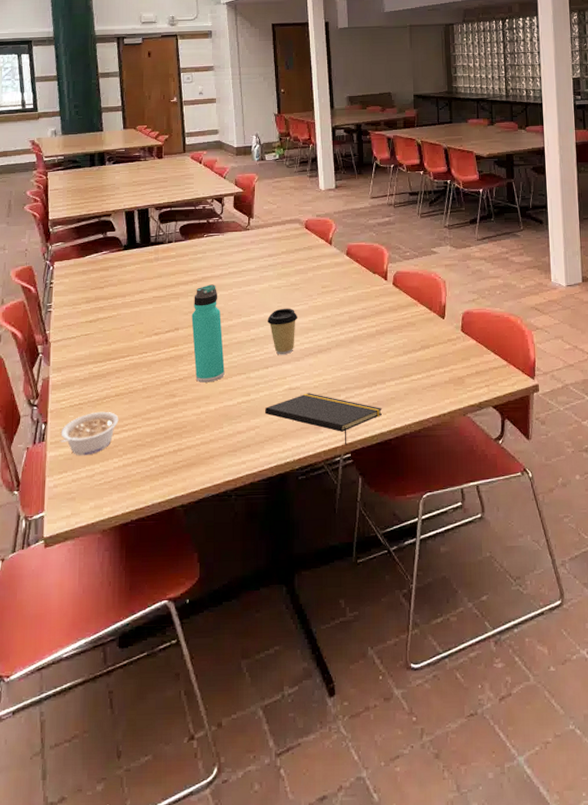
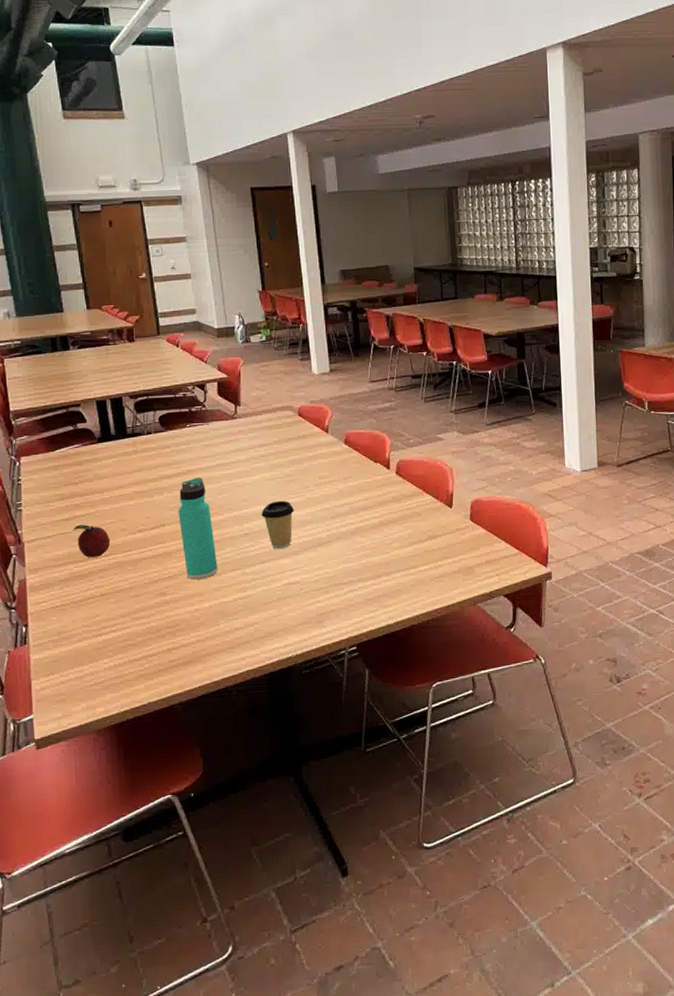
legume: present [59,411,119,456] -> none [43,612,106,658]
fruit: none [95,326,128,358] -> present [72,524,111,557]
notepad: present [264,393,383,446] -> none [262,587,389,639]

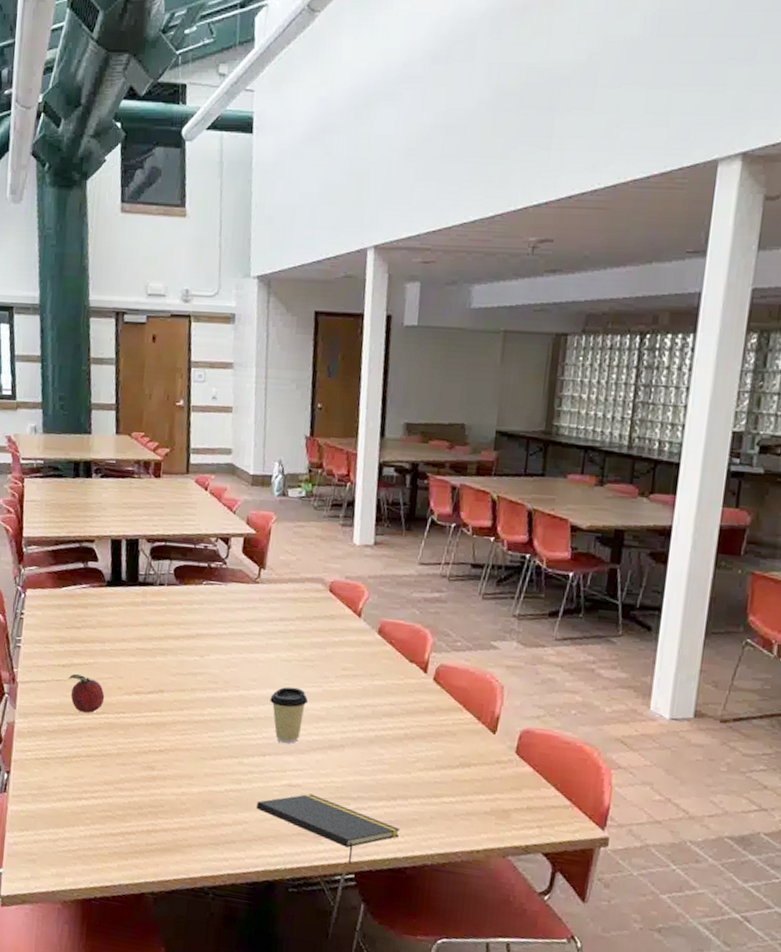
thermos bottle: present [178,477,218,580] -> none [178,643,215,761]
notepad: none [262,587,389,639] -> present [255,794,401,865]

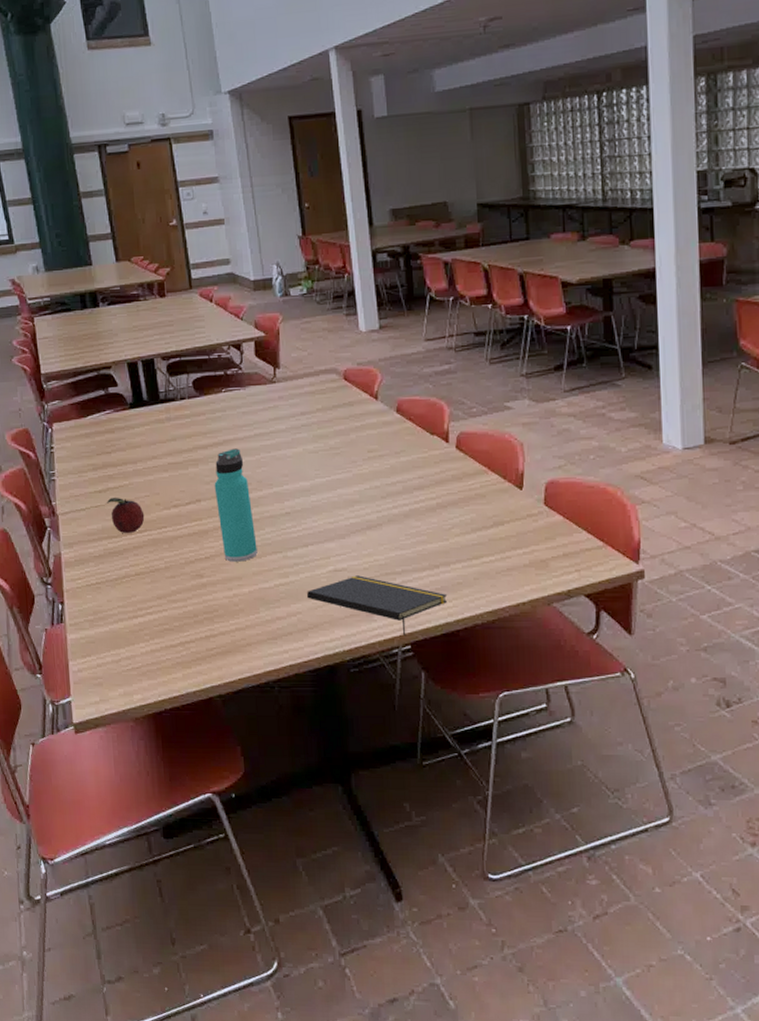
thermos bottle: none [178,643,215,761] -> present [214,448,258,562]
coffee cup: present [270,686,308,744] -> none [304,476,340,532]

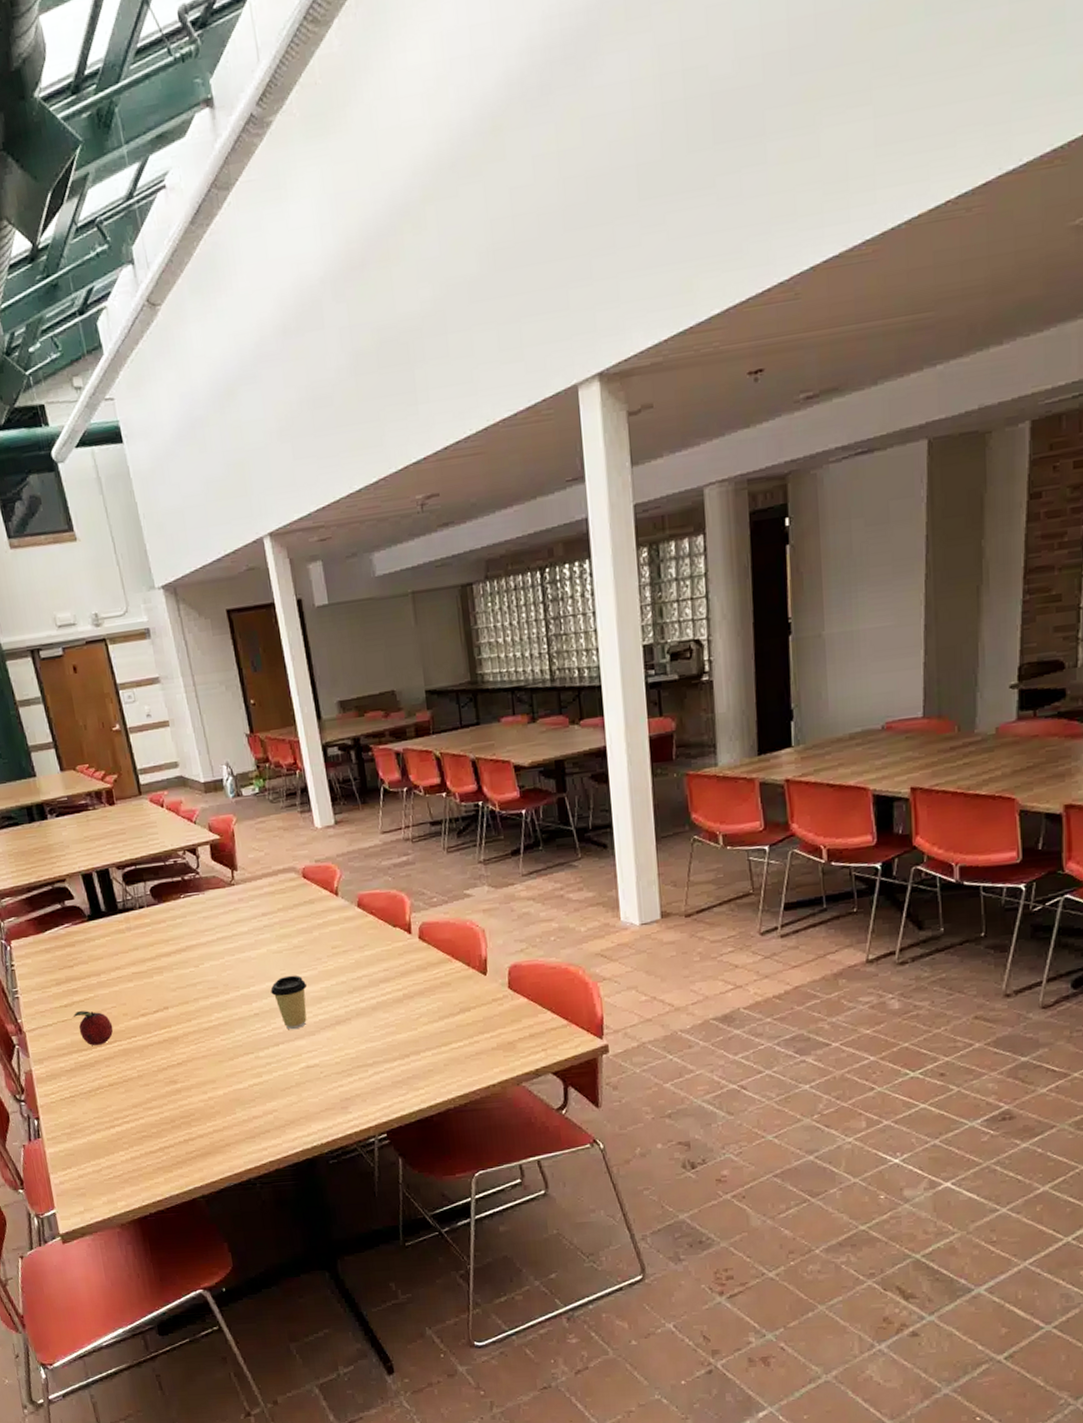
thermos bottle: present [214,448,258,562] -> none [180,953,230,1066]
coffee cup: none [304,476,340,532] -> present [270,975,307,1030]
notepad: present [306,575,448,637] -> none [281,1070,420,1126]

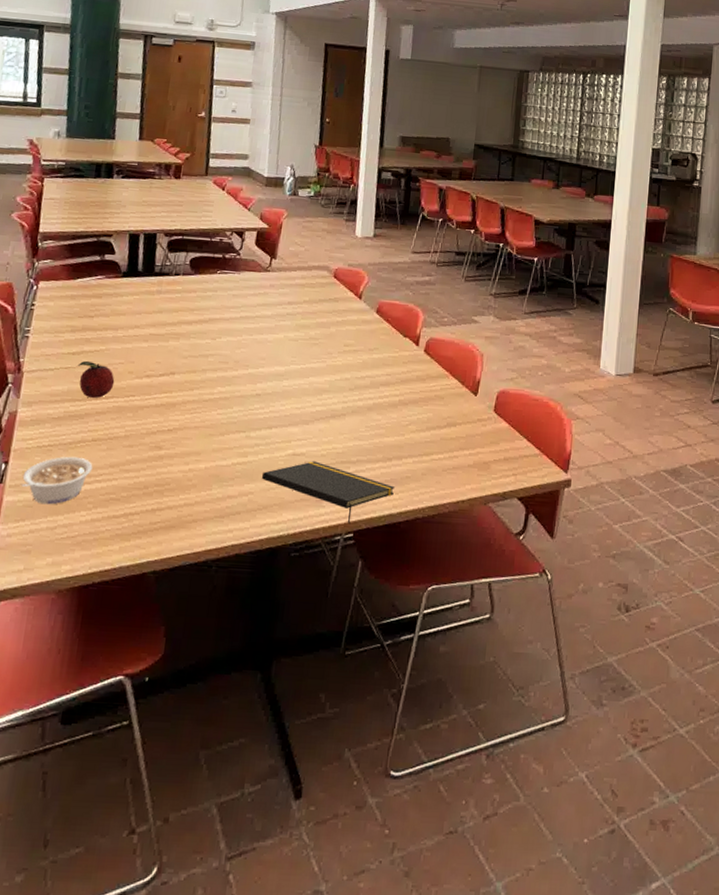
legume: none [56,1103,118,1151] -> present [20,456,93,505]
coffee cup: present [270,975,307,1030] -> none [277,363,313,416]
notepad: none [281,1070,420,1126] -> present [261,461,396,525]

